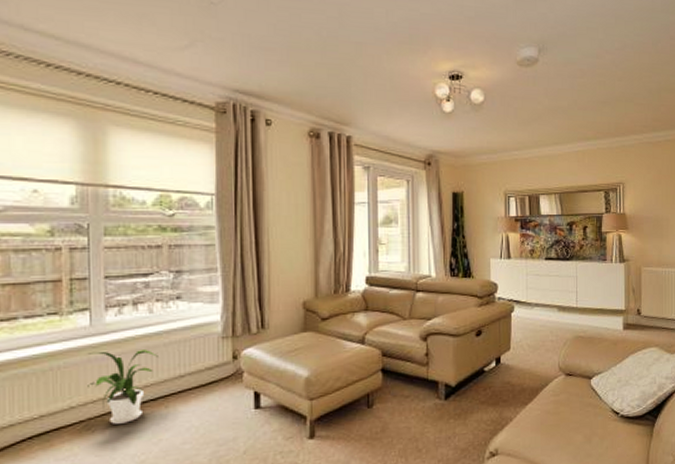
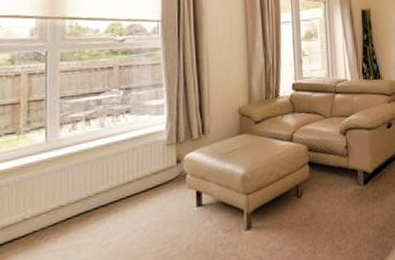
house plant: present [87,350,158,424] -> none [42,160,109,232]

